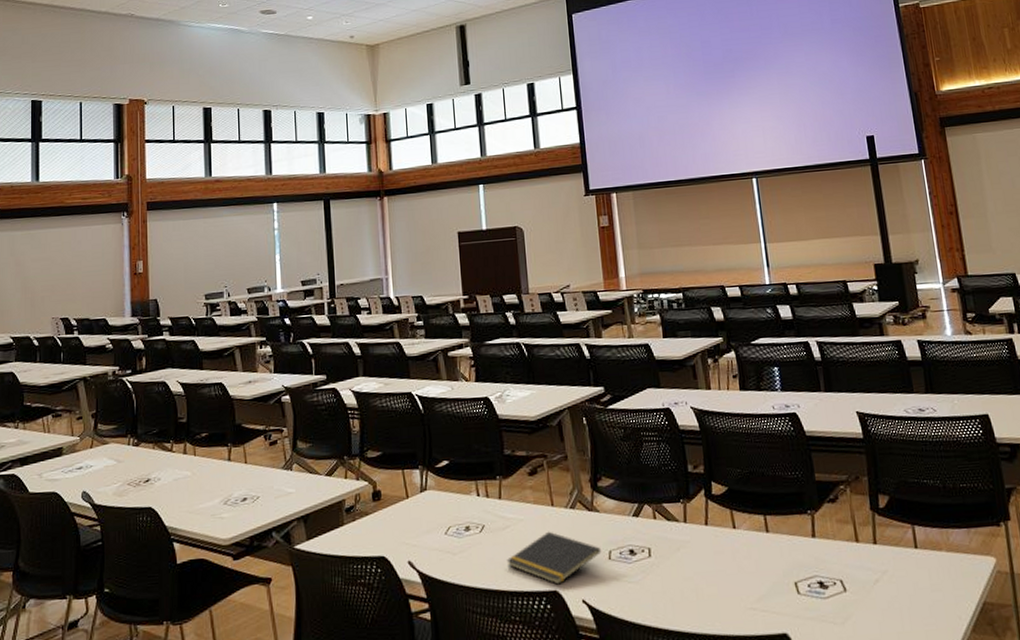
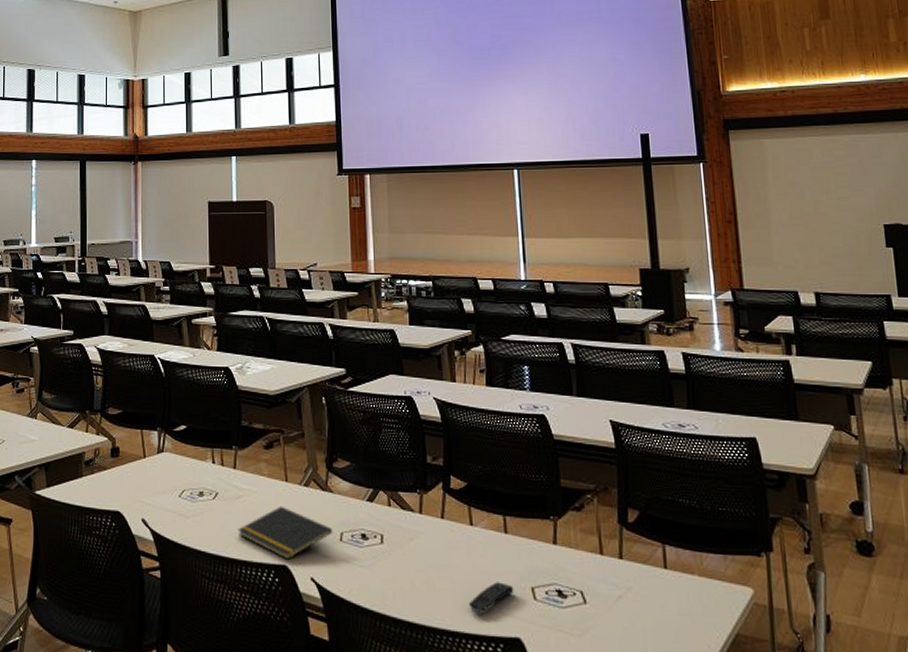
remote control: none [736,581,779,614] -> present [468,582,514,613]

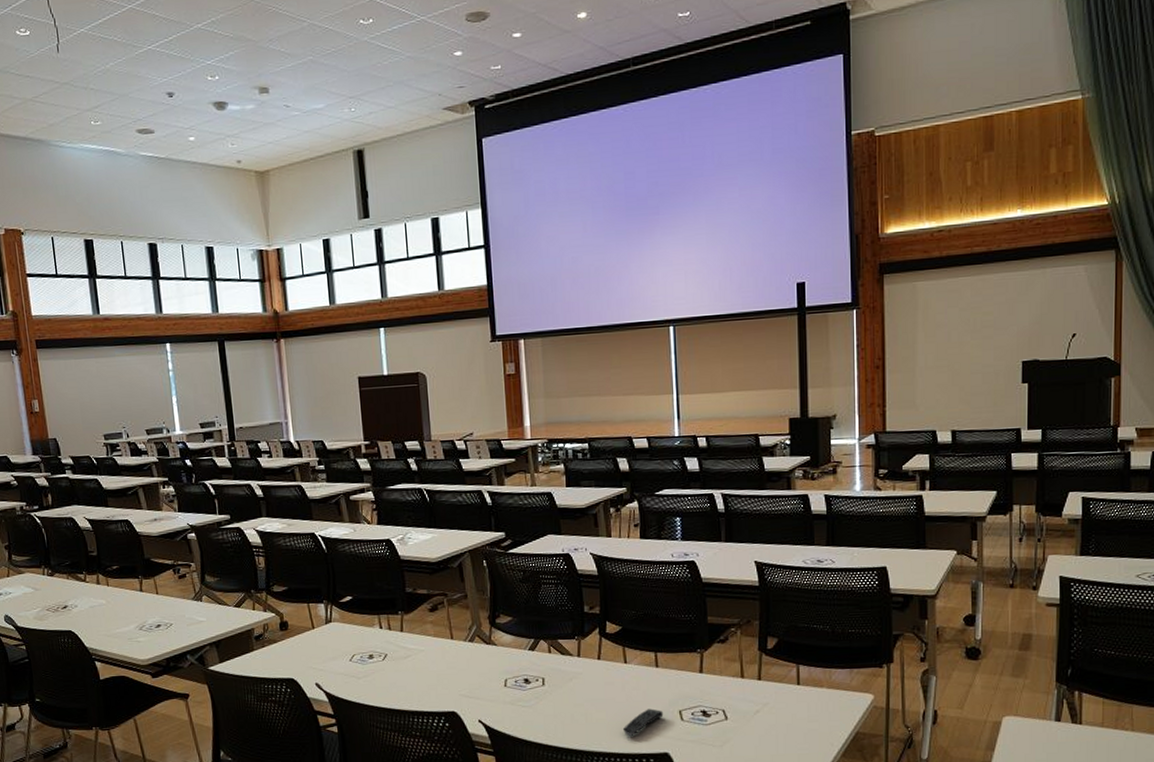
notepad: present [237,506,333,560] -> none [408,661,498,707]

